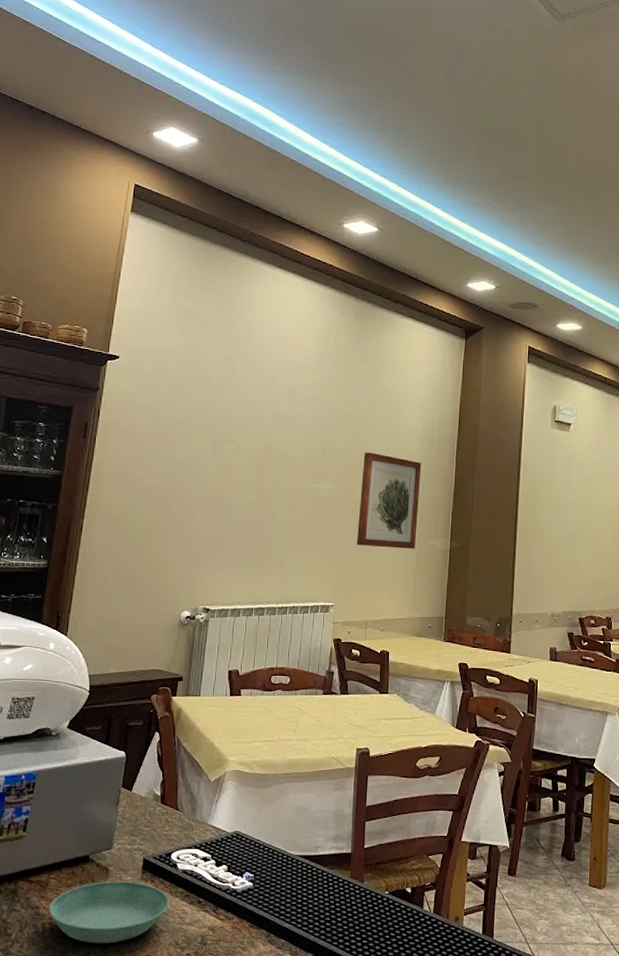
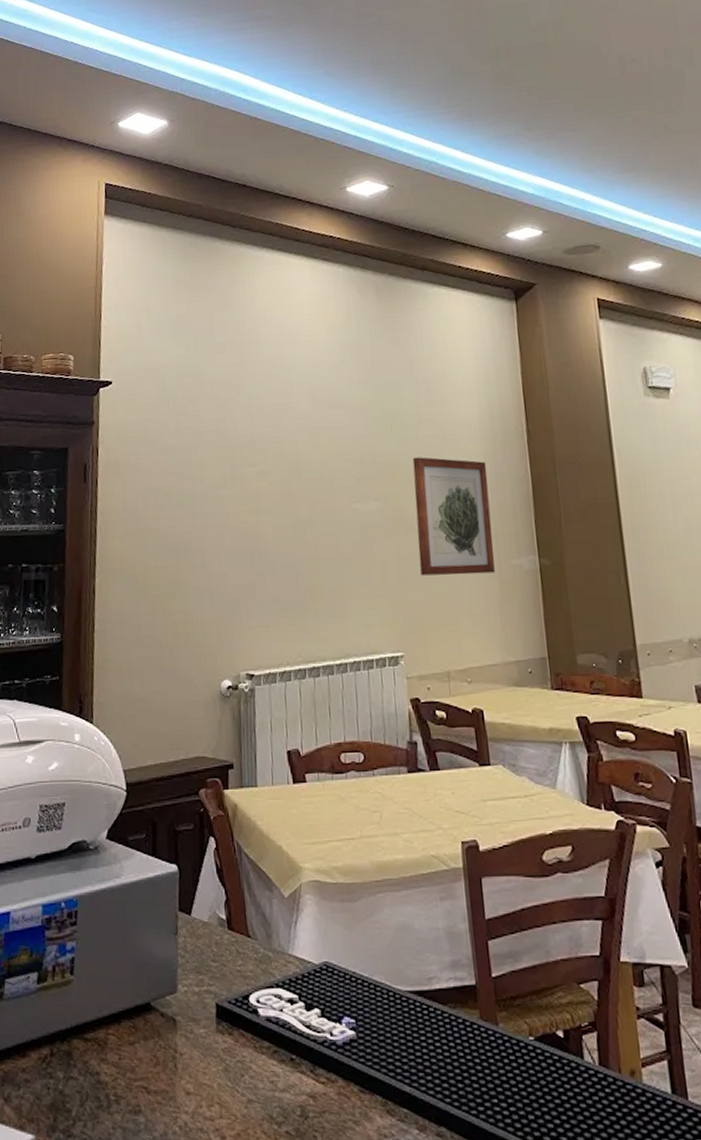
saucer: present [49,881,170,944] -> none [111,1035,256,1120]

